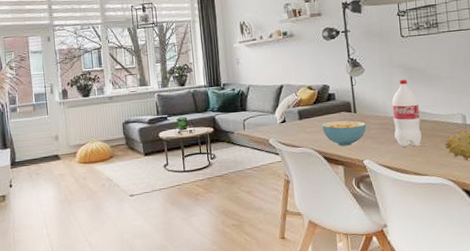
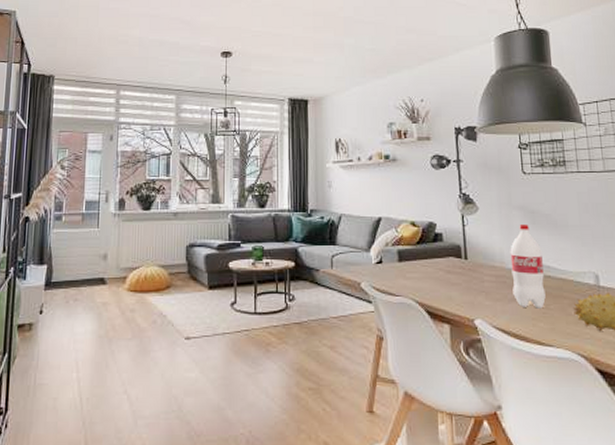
cereal bowl: present [322,120,366,146] -> none [425,268,479,300]

